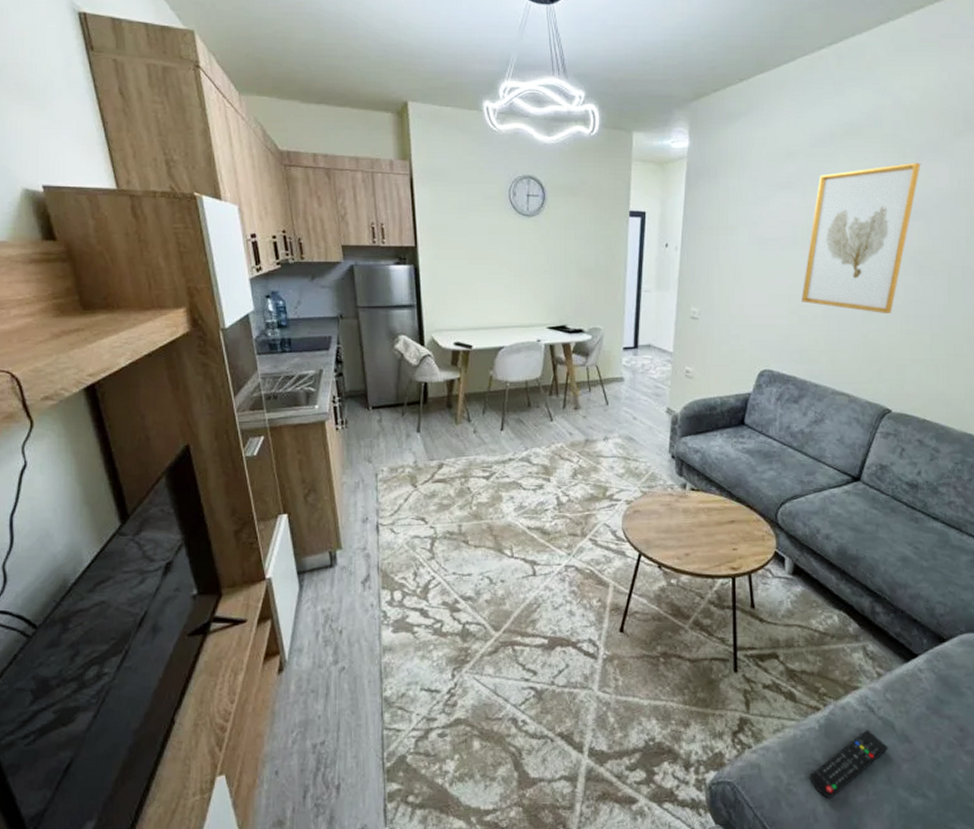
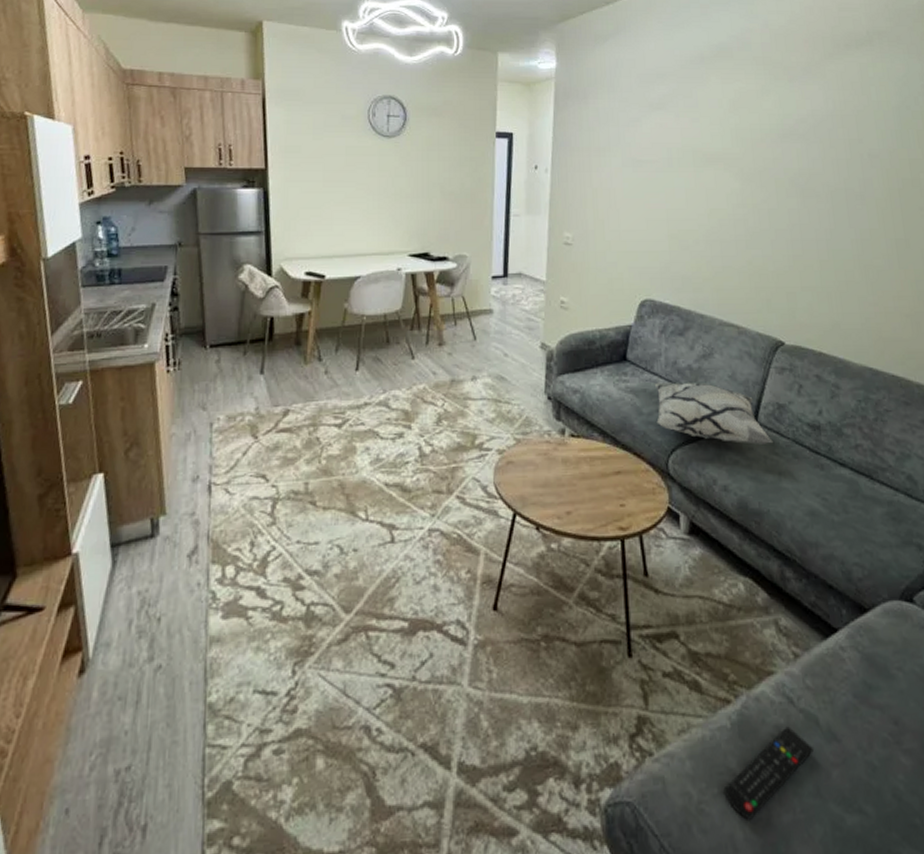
decorative pillow: none [768,444,873,500] -> present [654,382,773,444]
wall art: present [802,162,921,313] -> none [681,84,794,238]

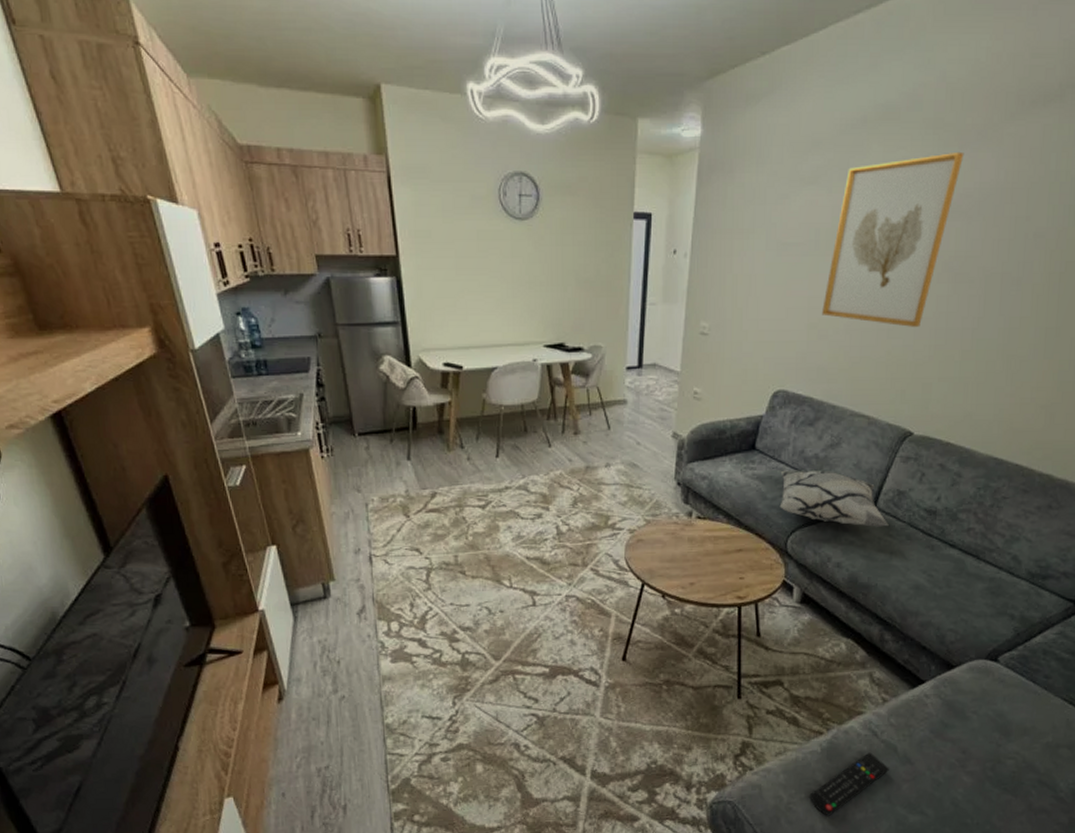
wall art: none [681,84,794,238] -> present [822,151,965,327]

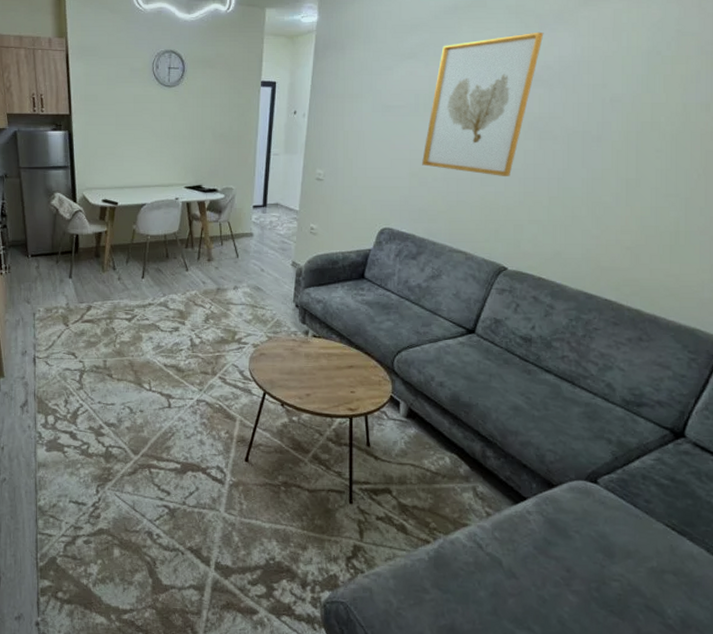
decorative pillow: present [779,470,889,527] -> none [386,297,487,351]
remote control: present [809,752,889,816] -> none [418,564,495,625]

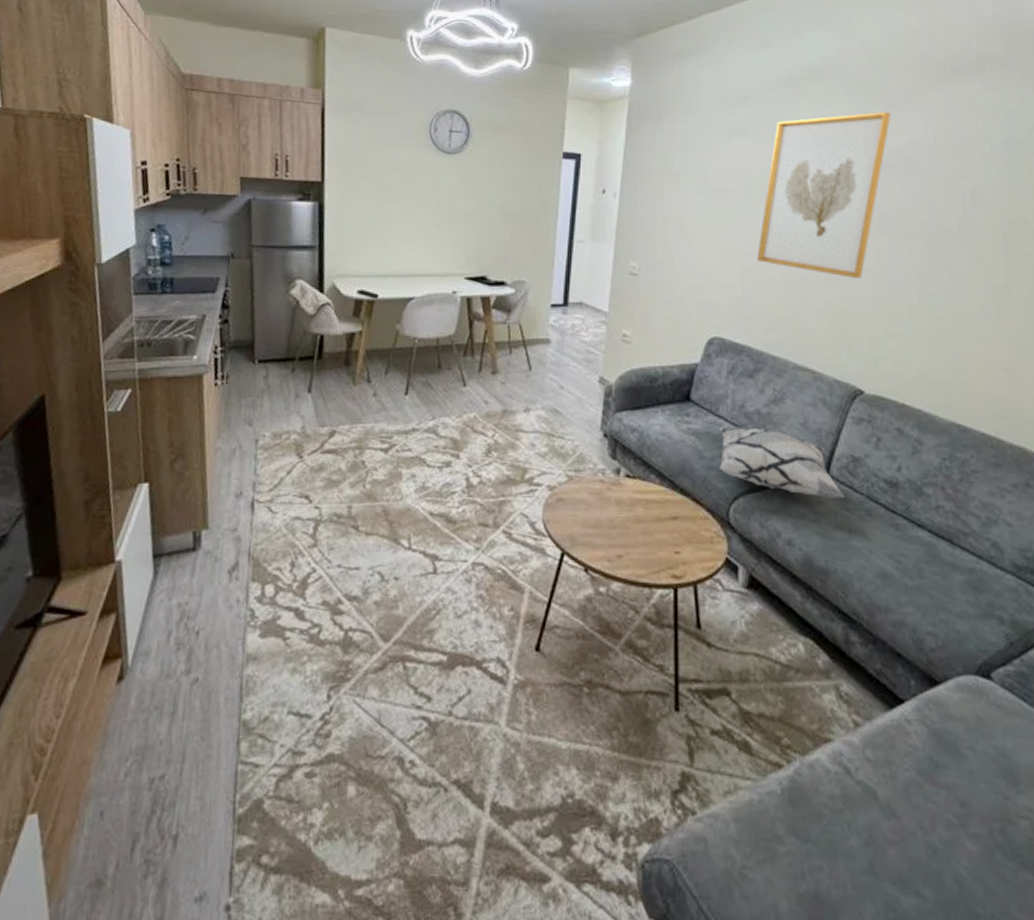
decorative pillow: none [386,297,487,351] -> present [718,426,845,499]

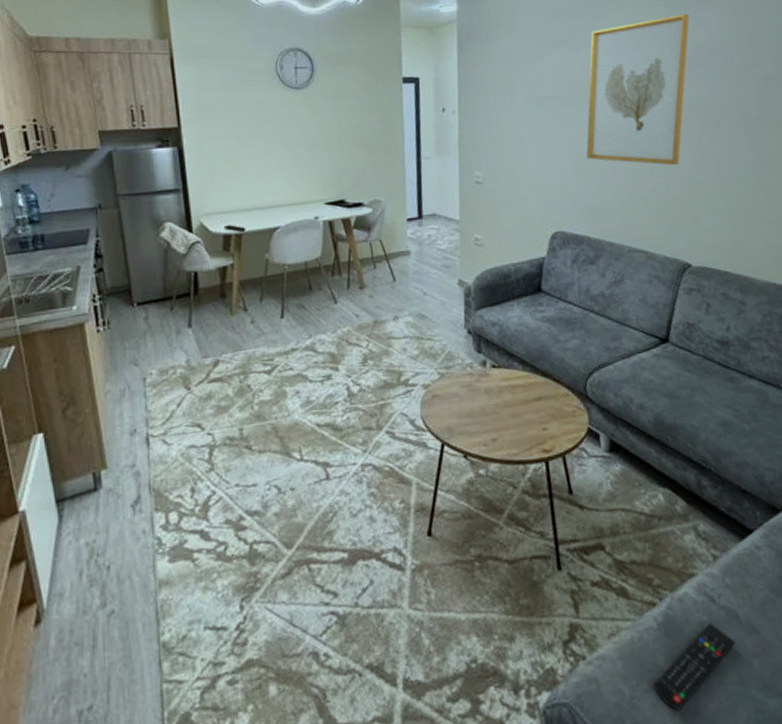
decorative pillow: present [718,426,845,499] -> none [569,308,685,363]
remote control: none [769,798,870,891] -> present [653,623,735,711]

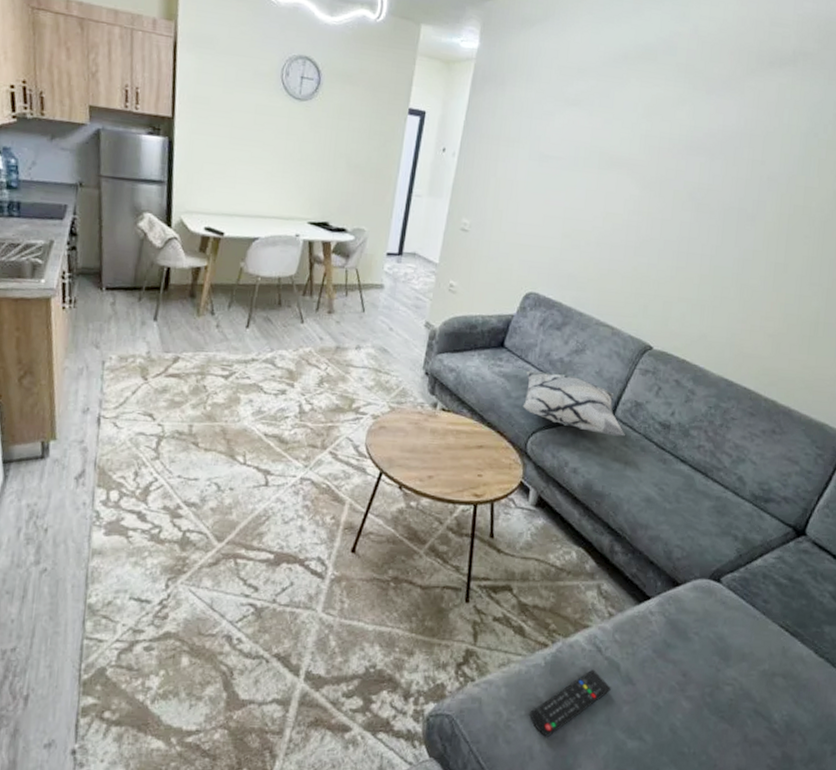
decorative pillow: none [569,308,685,363] -> present [522,370,625,437]
wall art: present [586,13,690,165] -> none [576,95,711,248]

